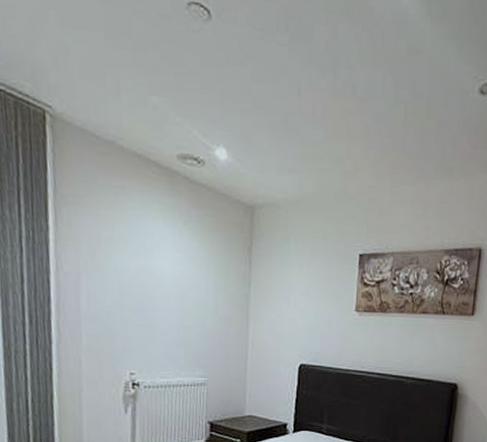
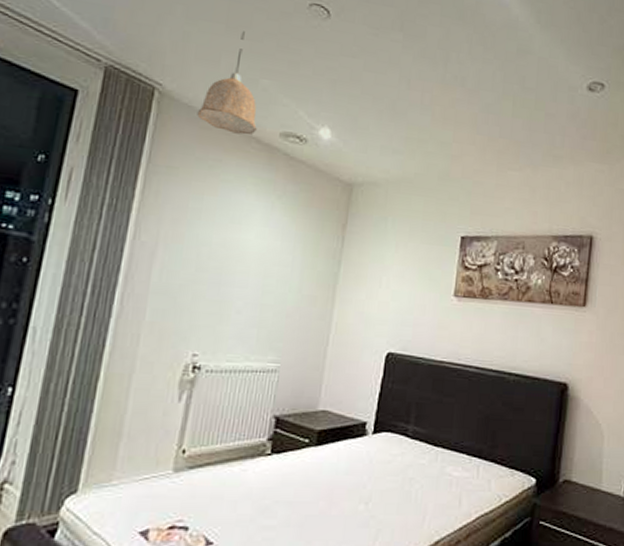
pendant lamp: none [92,39,154,159] -> present [197,31,257,135]

